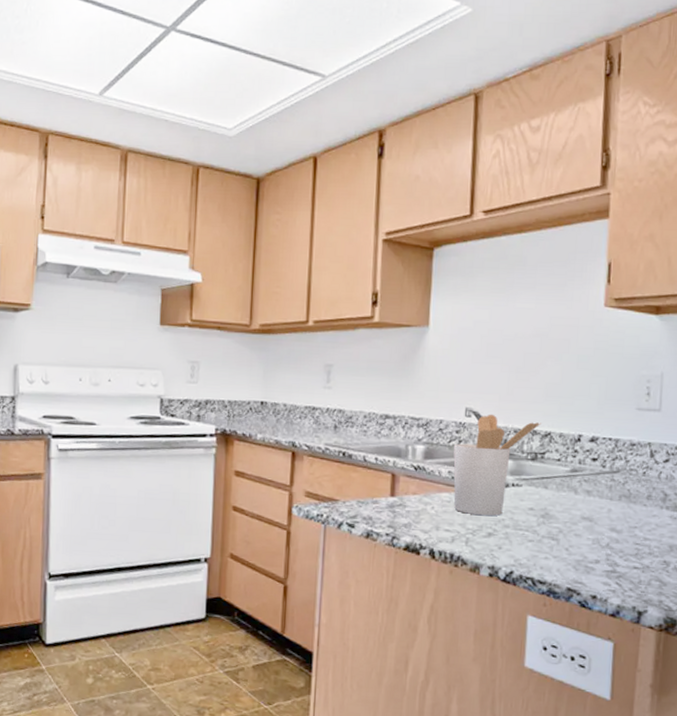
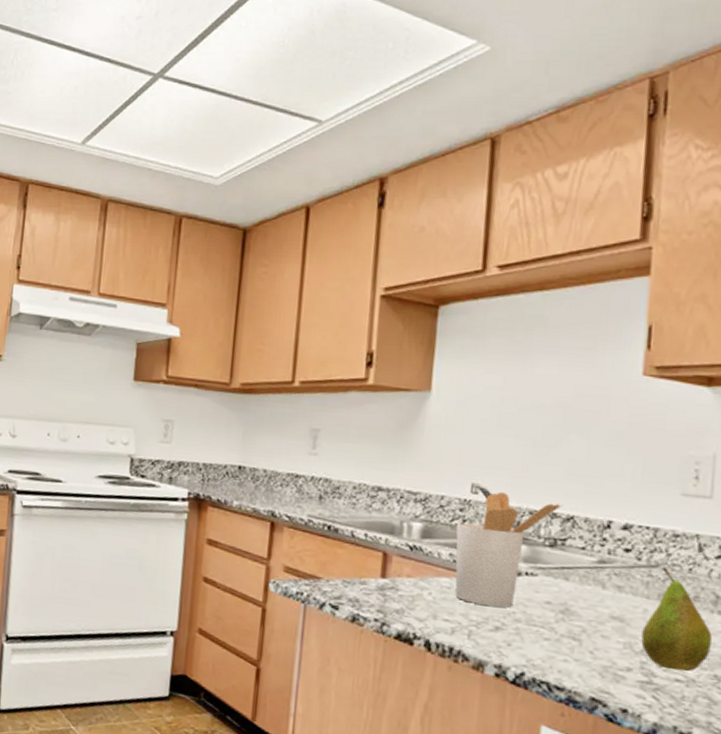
fruit: none [606,472,662,560] -> present [641,566,712,672]

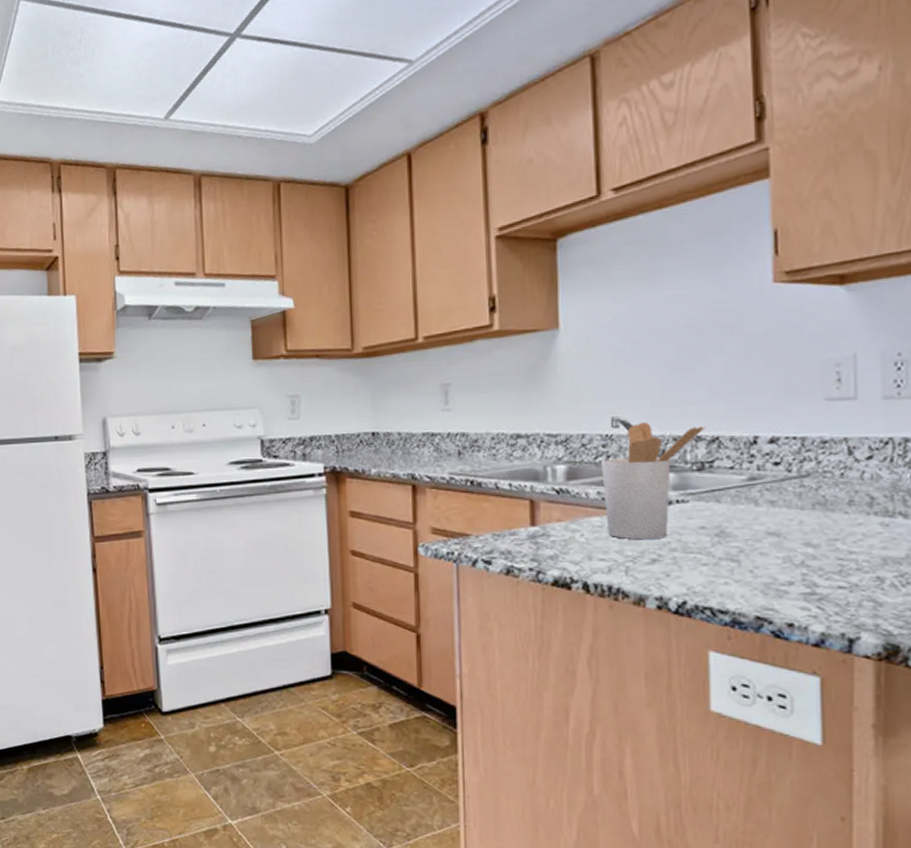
fruit: present [641,566,712,672] -> none [800,475,870,578]

